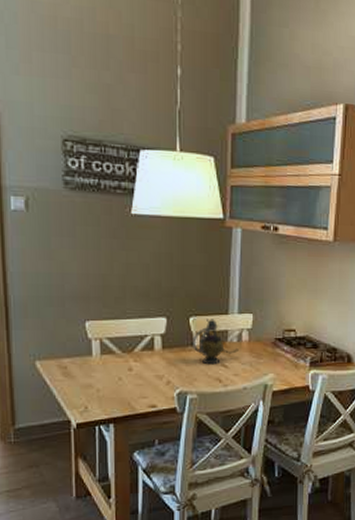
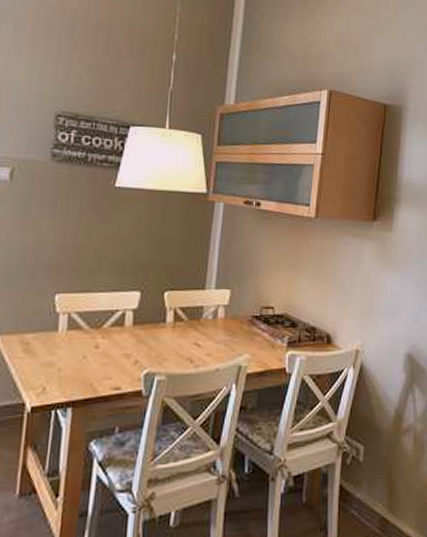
teapot: present [191,319,239,365] -> none [164,294,213,343]

